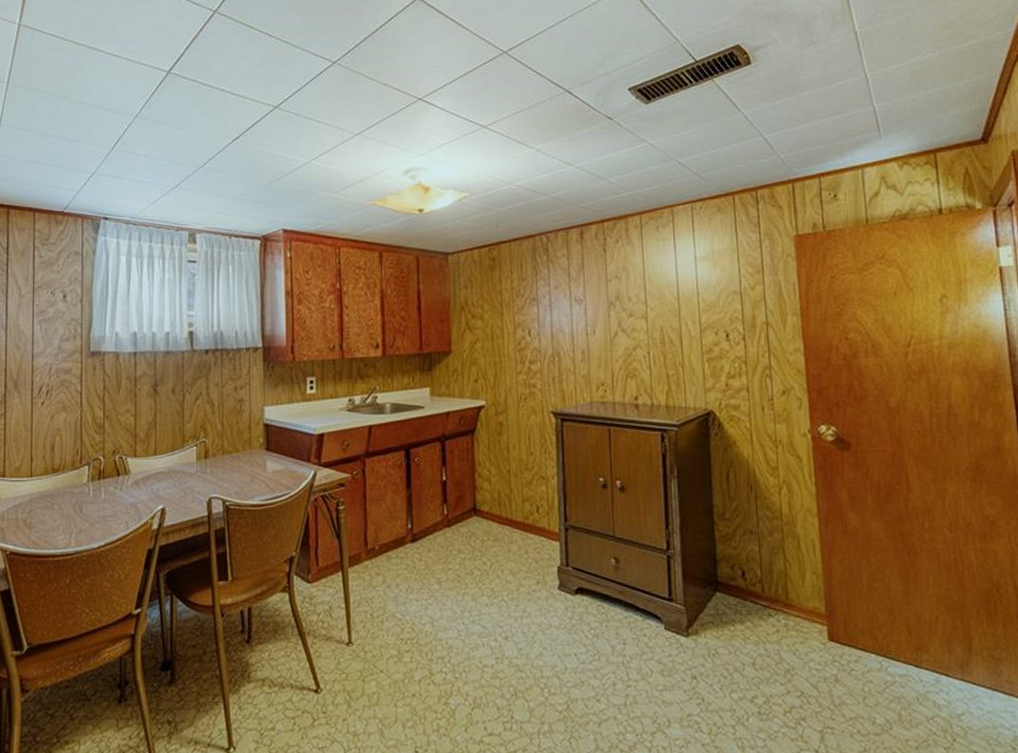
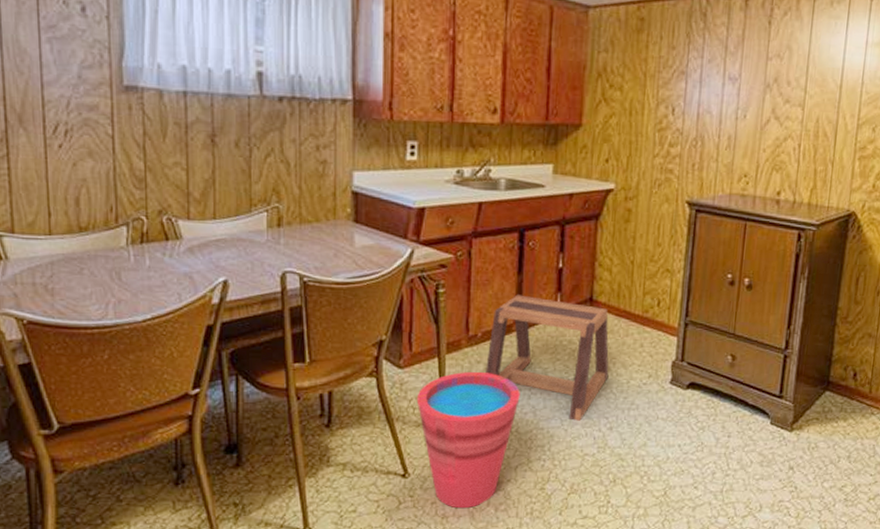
bucket: none [324,583,418,726] -> present [416,371,520,509]
stool: none [384,508,499,631] -> present [485,295,609,421]

